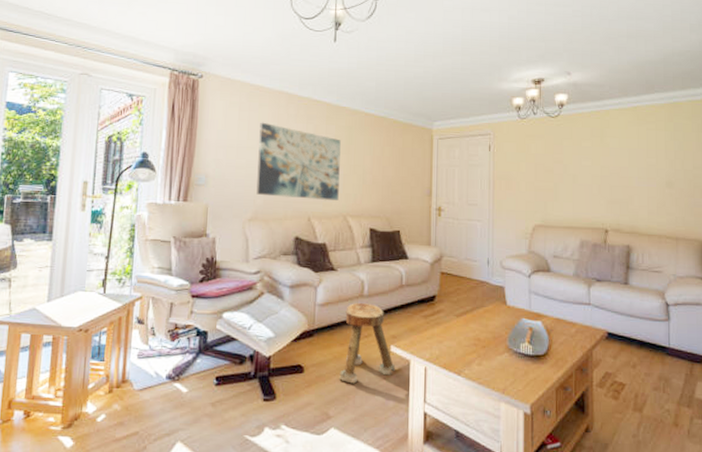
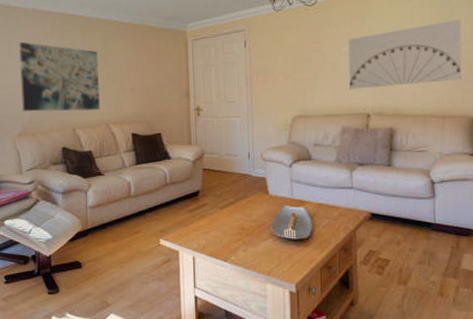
stool: present [338,303,396,384] -> none [113,203,166,275]
wall art: none [589,145,694,204] -> present [348,19,462,90]

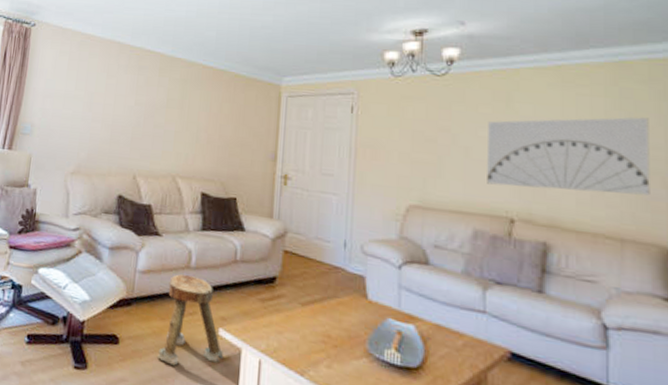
wall art: present [19,41,100,112] -> none [81,72,174,159]
stool: none [113,203,166,275] -> present [156,274,224,366]

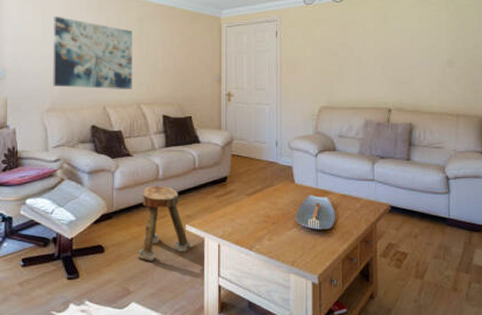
wall art: none [81,72,174,159] -> present [53,16,132,90]
wall art: present [487,117,650,196] -> none [372,25,474,84]

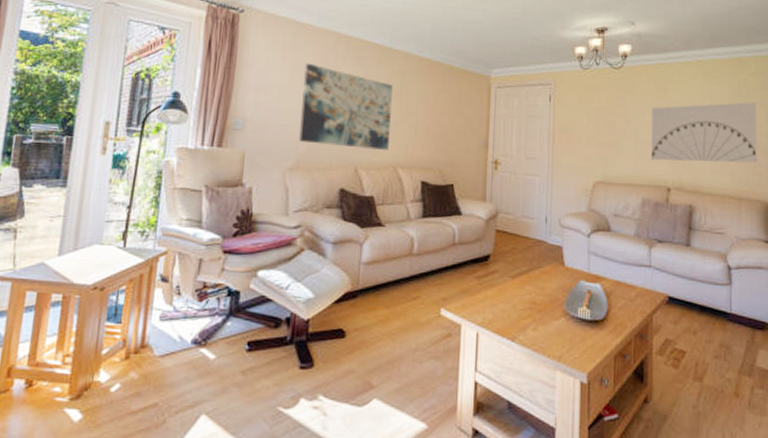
stool: present [137,186,191,261] -> none [383,262,446,350]
wall art: none [372,25,474,84] -> present [651,102,757,163]

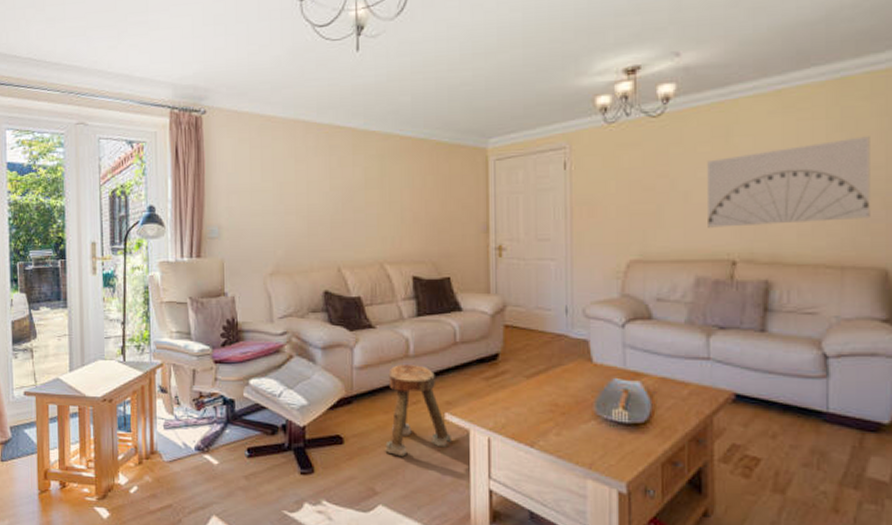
wall art: present [299,63,393,151] -> none [275,159,373,247]
stool: none [383,262,446,350] -> present [384,365,453,457]

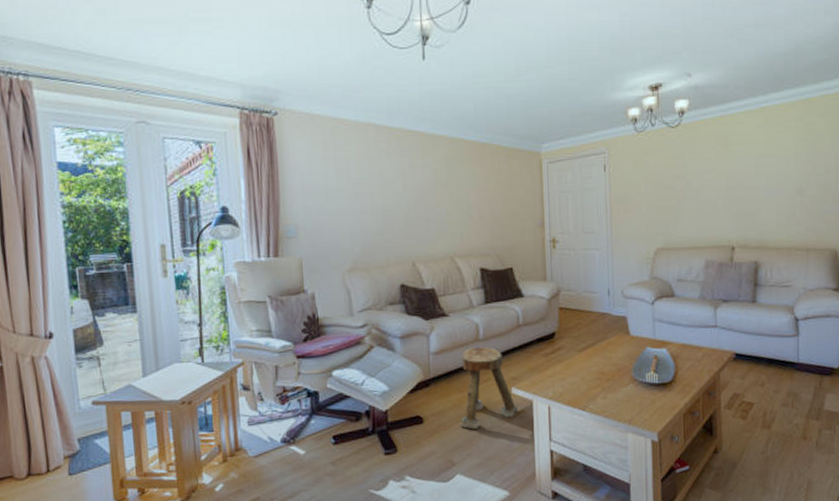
wall art: present [707,136,870,228] -> none [713,146,825,220]

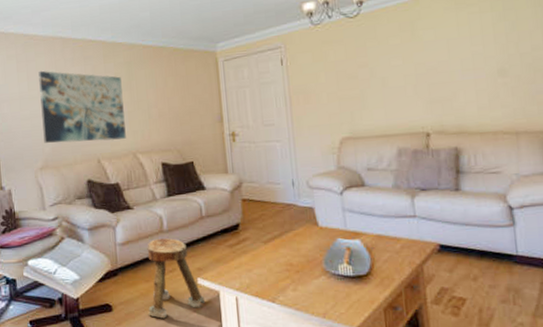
wall art: none [348,160,444,243] -> present [38,70,126,143]

